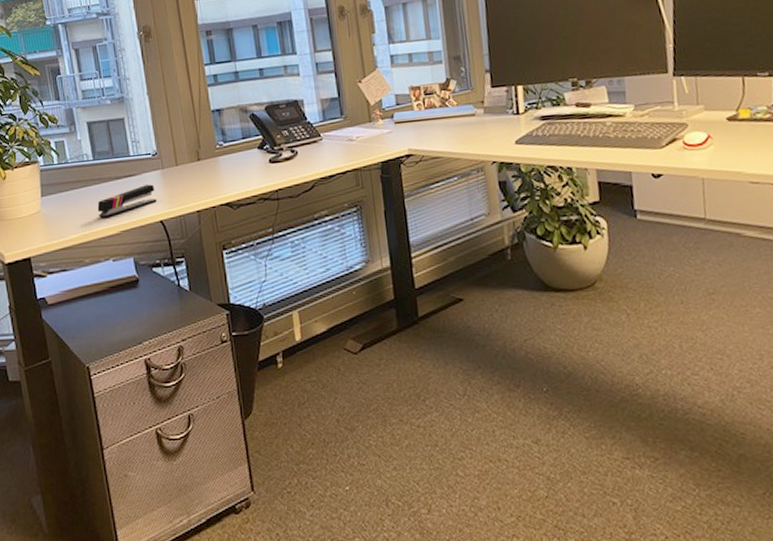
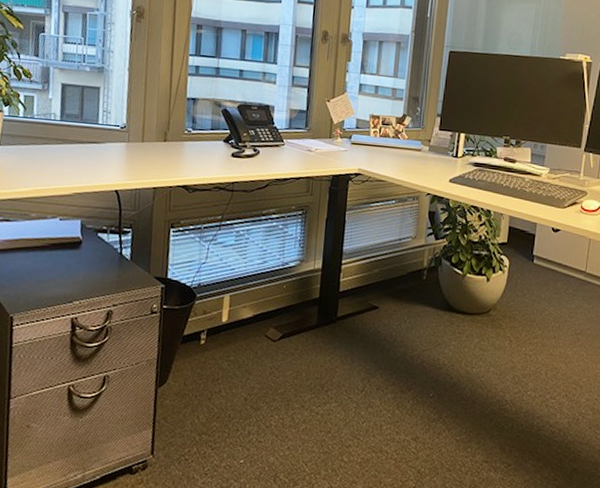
stapler: present [97,184,157,218] -> none [53,154,117,178]

